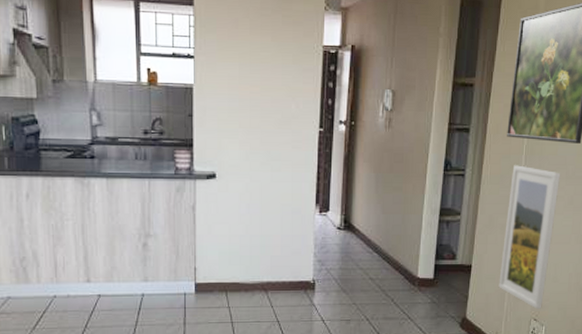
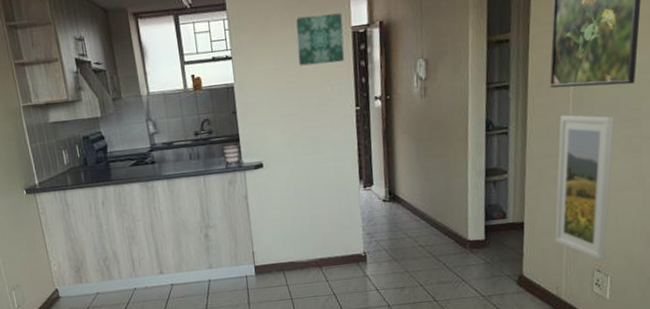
wall art: none [265,26,315,80] -> present [295,13,345,66]

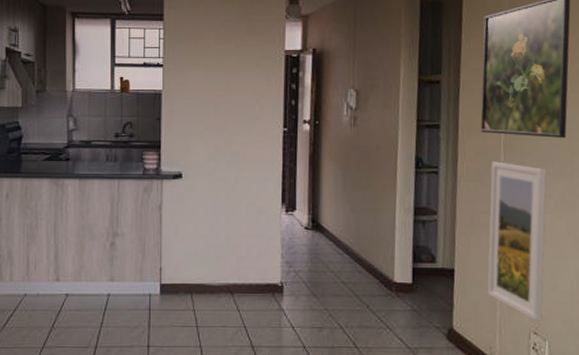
wall art: present [295,13,345,66] -> none [230,35,277,83]

